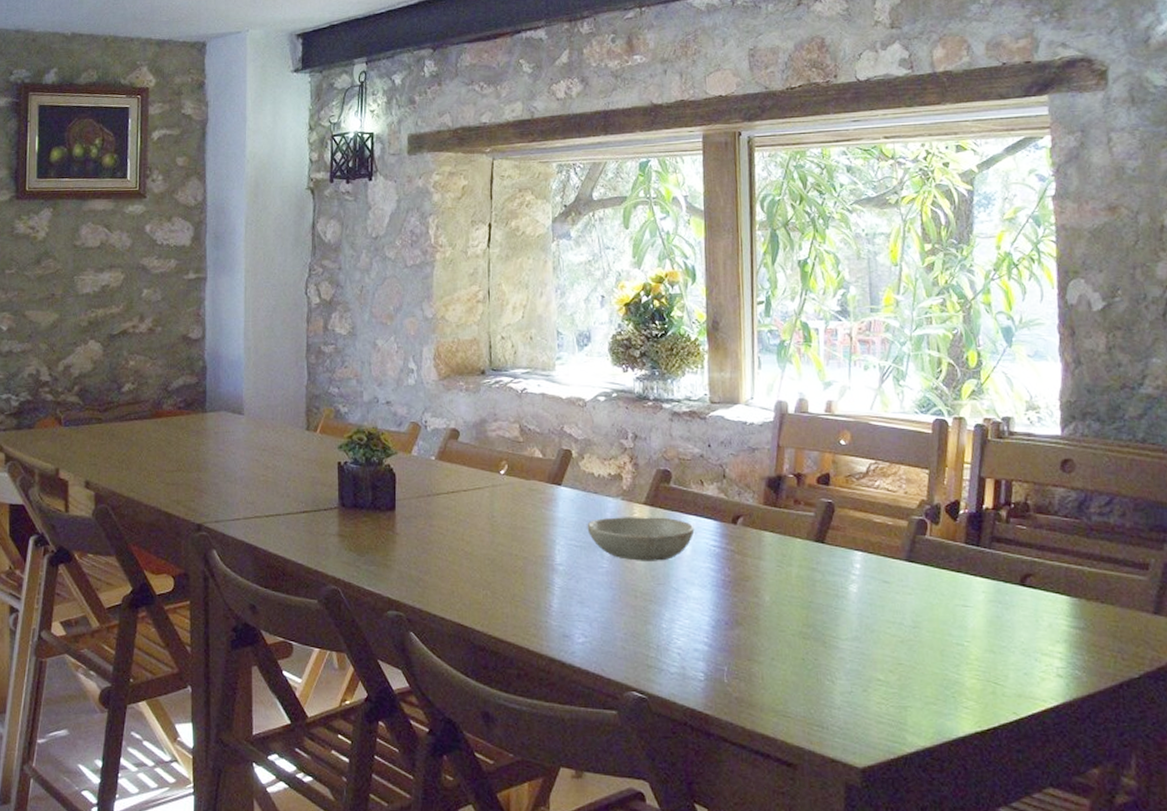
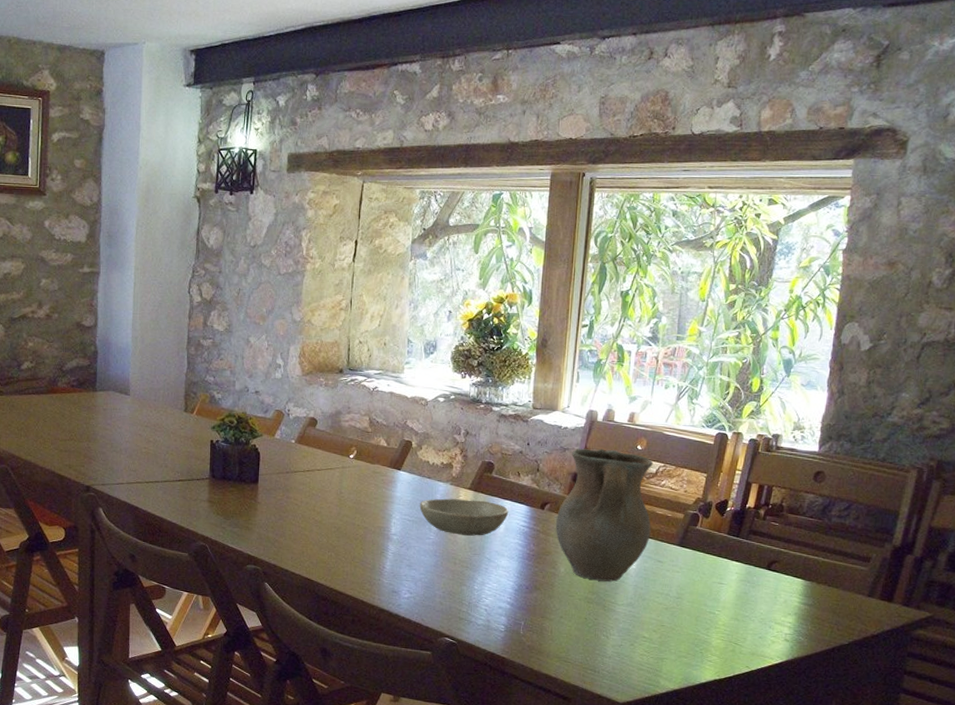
ceramic pitcher: none [752,446,870,610] -> present [555,448,653,582]

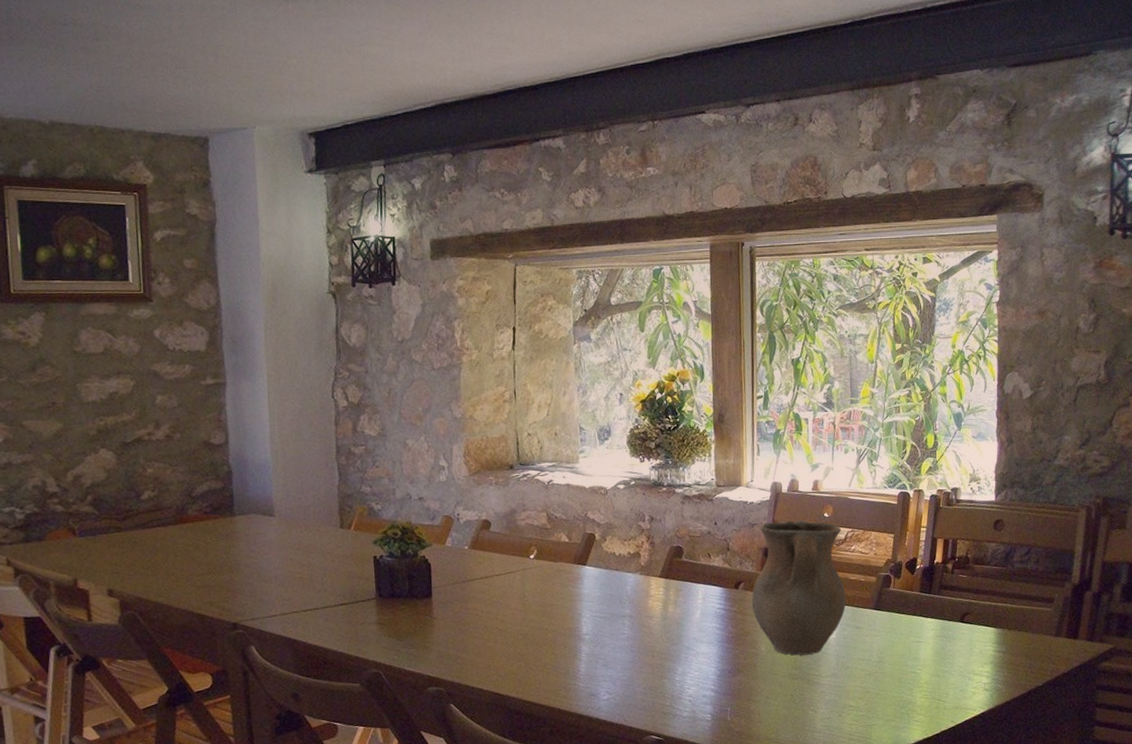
bowl: present [419,498,509,536] -> none [610,587,703,626]

